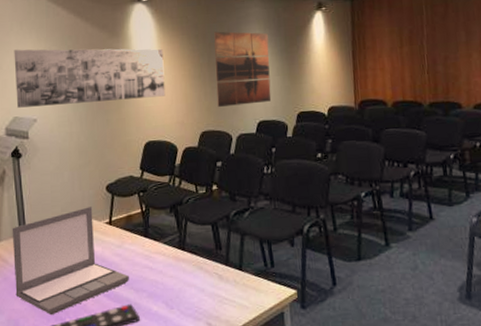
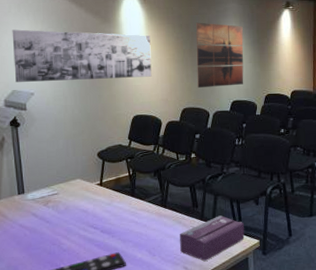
laptop: present [12,206,129,316] -> none [11,170,117,262]
tissue box: none [201,259,279,316] -> present [180,215,245,261]

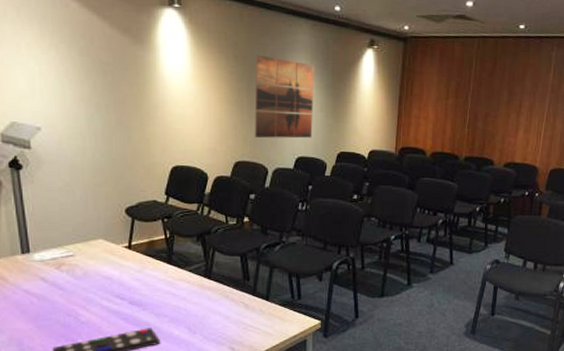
wall art: present [12,29,152,82] -> none [9,41,197,119]
tissue box: present [180,215,245,261] -> none [226,291,304,341]

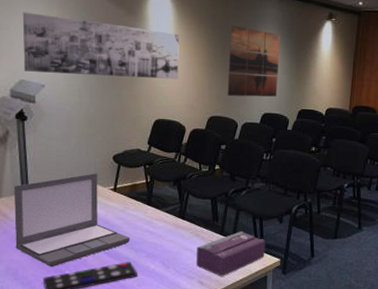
wall art: none [9,41,197,119] -> present [22,12,179,79]
laptop: none [11,229,149,336] -> present [13,173,130,268]
tissue box: none [226,291,304,341] -> present [196,231,265,276]

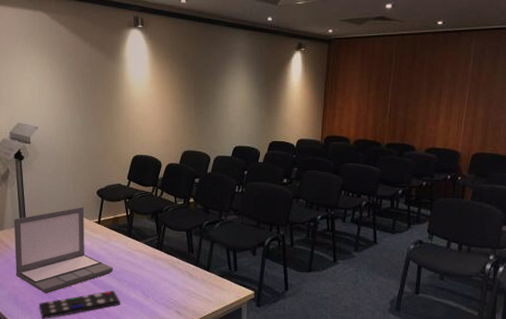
wall art: present [22,12,179,79] -> none [19,62,154,117]
tissue box: present [196,231,265,276] -> none [174,263,239,307]
wall art: present [227,25,281,97] -> none [200,62,250,131]

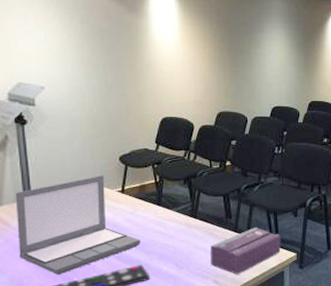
tissue box: none [174,263,239,307] -> present [211,227,281,274]

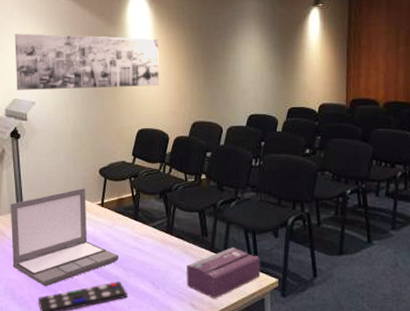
wall art: none [18,12,184,76] -> present [14,33,159,90]

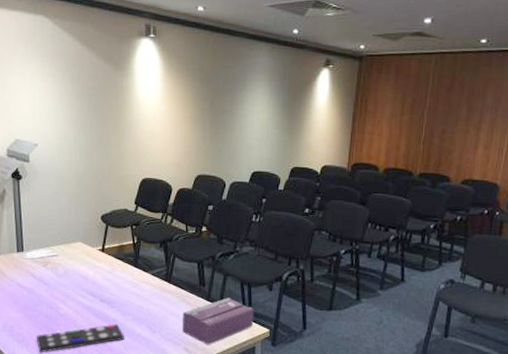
laptop: present [10,188,118,287] -> none [10,233,117,326]
wall art: present [14,33,159,90] -> none [17,71,167,136]

